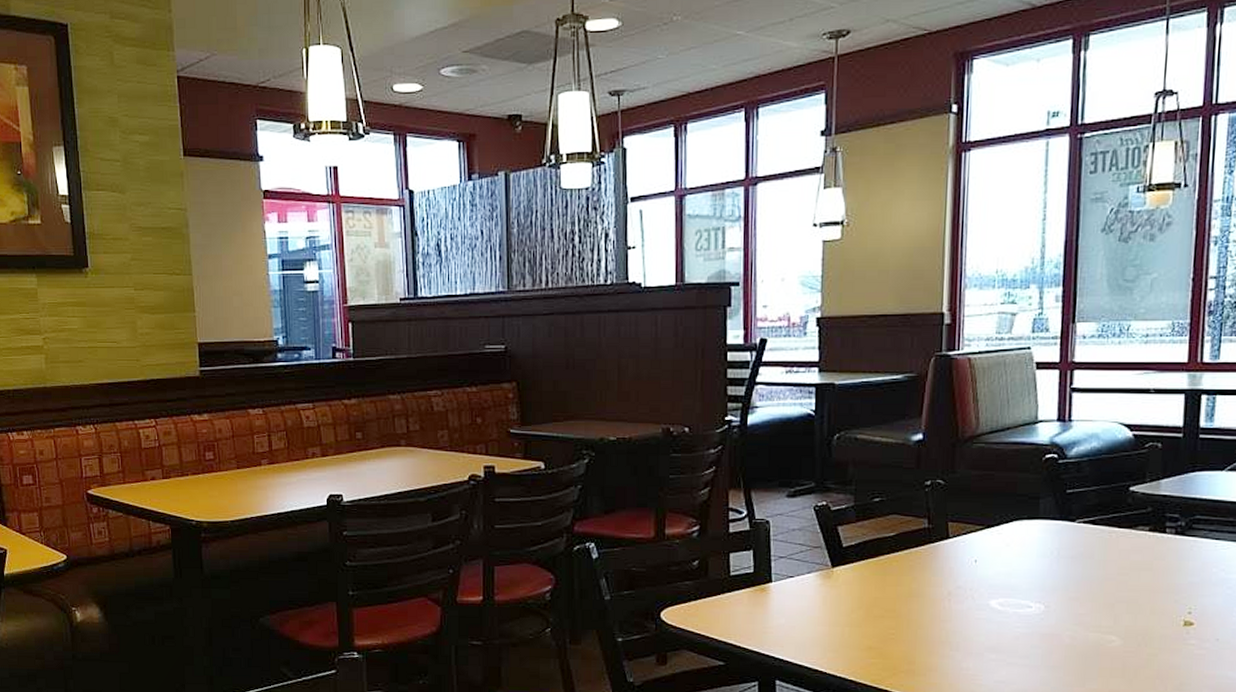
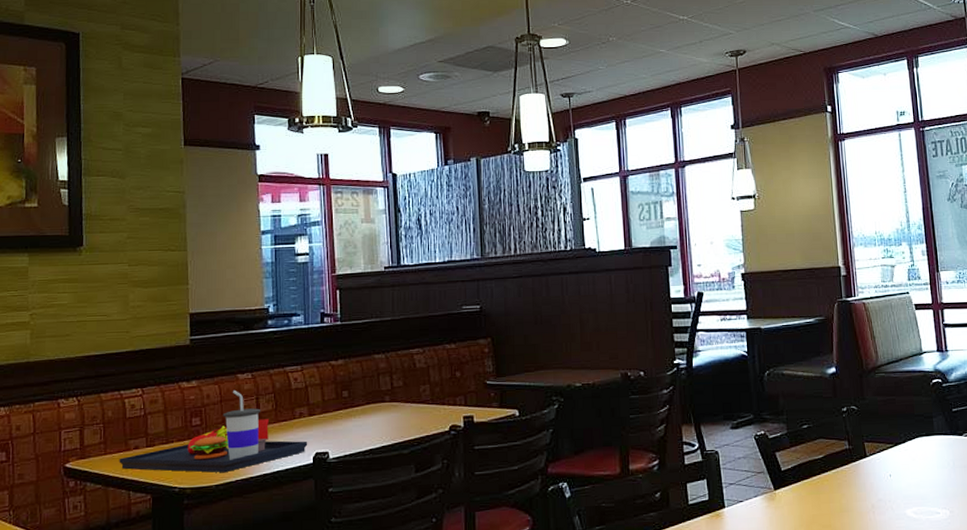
food tray: none [137,425,321,509] -> present [119,389,308,473]

